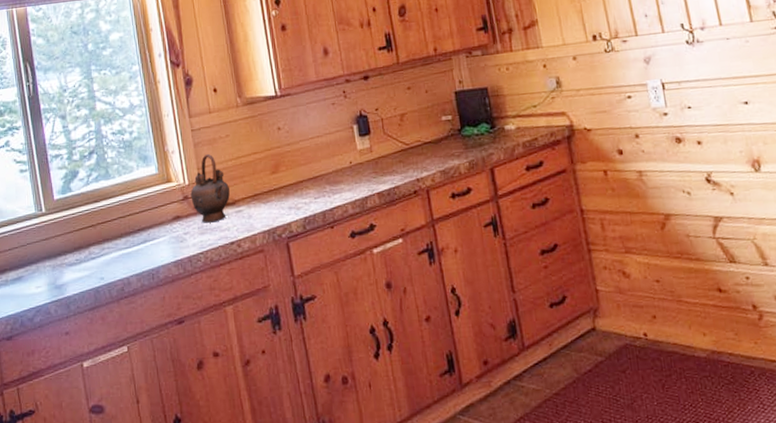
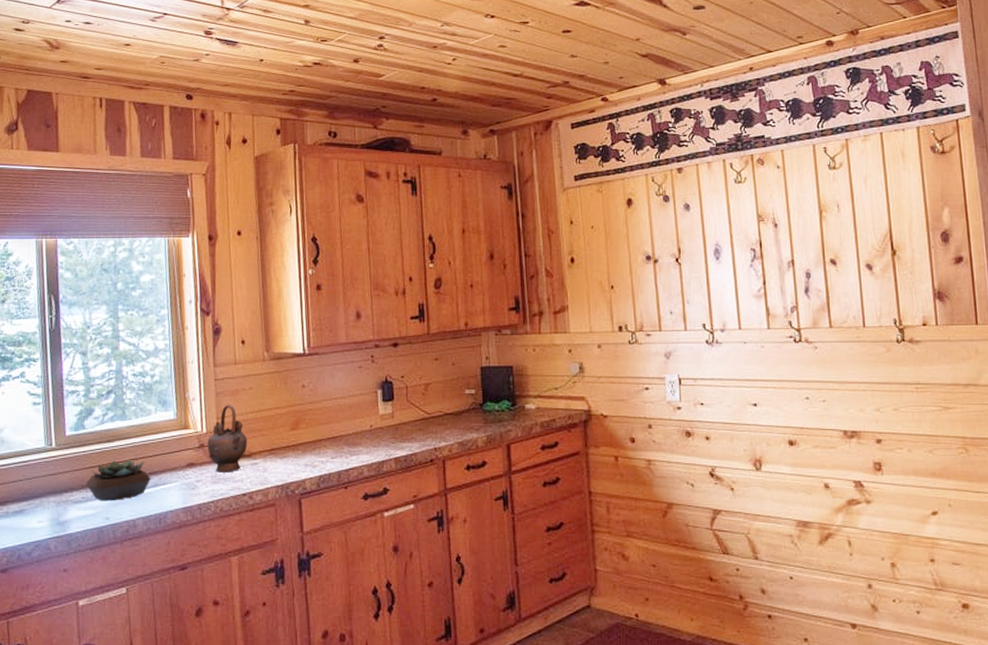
succulent plant: none [78,217,140,262] -> present [86,459,151,501]

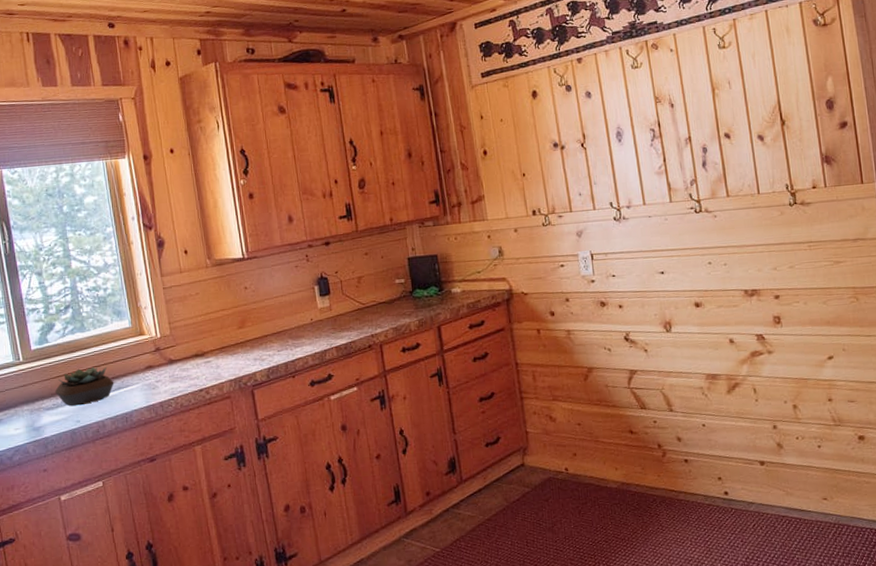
teapot: present [207,405,247,473] -> none [162,310,199,373]

